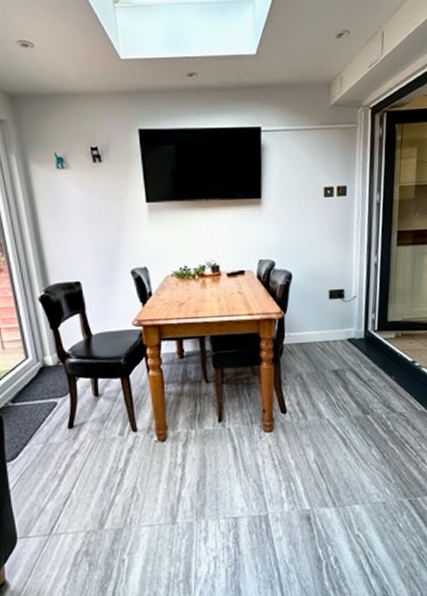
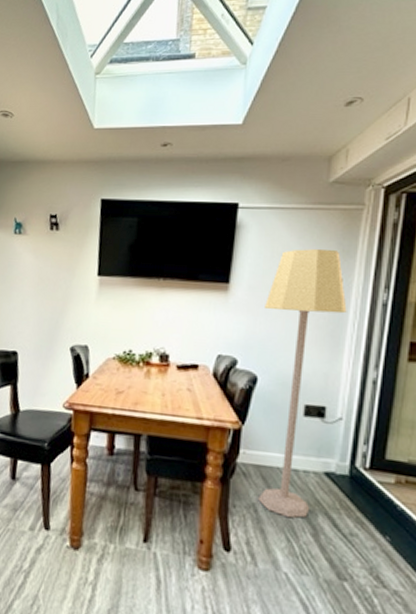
lamp: none [291,162,352,379] -> present [258,248,347,518]

